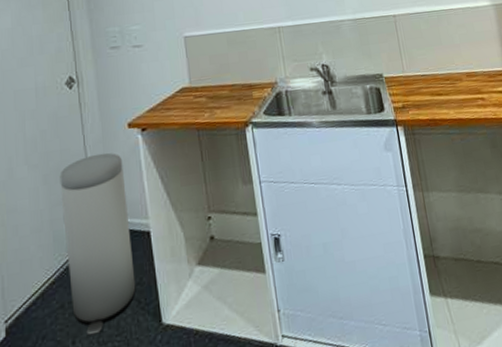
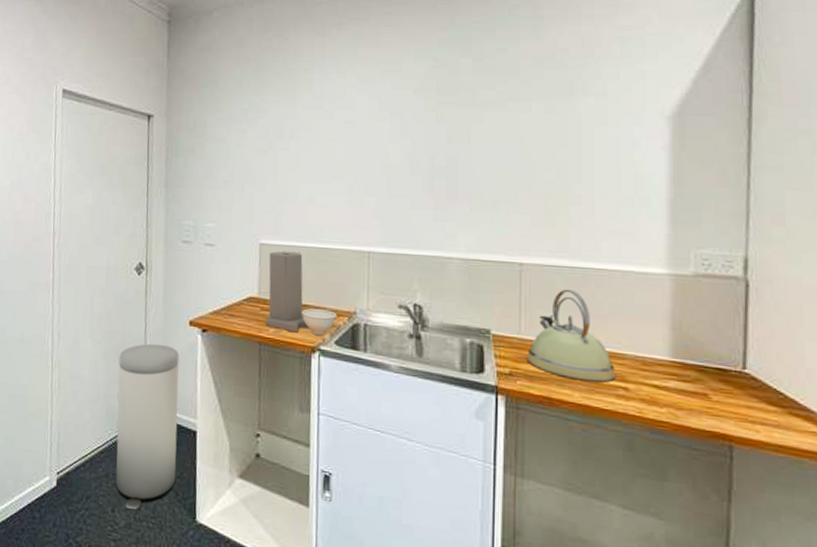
paper towel: none [194,38,239,113] -> present [266,251,309,333]
bowl: none [230,85,262,110] -> present [301,308,337,335]
kettle: none [412,29,475,101] -> present [527,289,617,383]

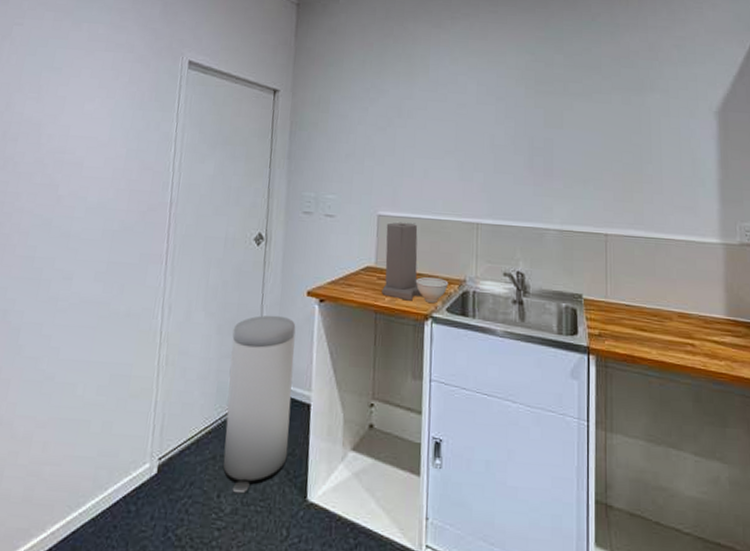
kettle: present [527,289,617,383] -> none [613,257,685,340]

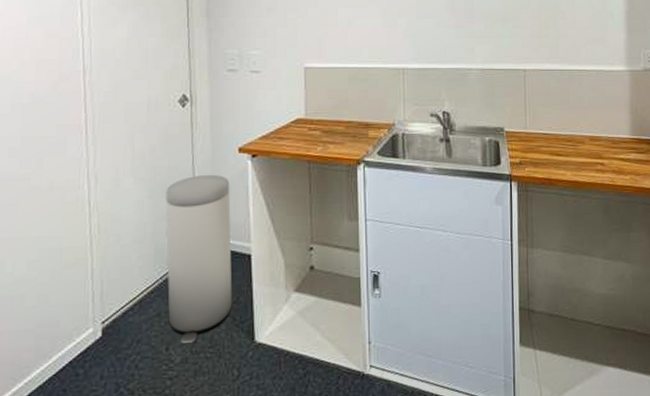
paper towel: present [382,222,422,301] -> none [314,74,353,148]
bowl: present [415,277,449,303] -> none [346,124,378,148]

